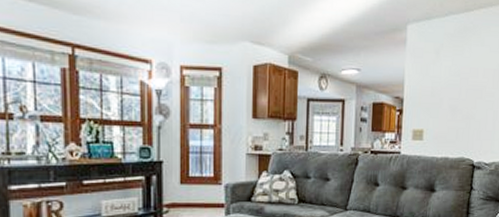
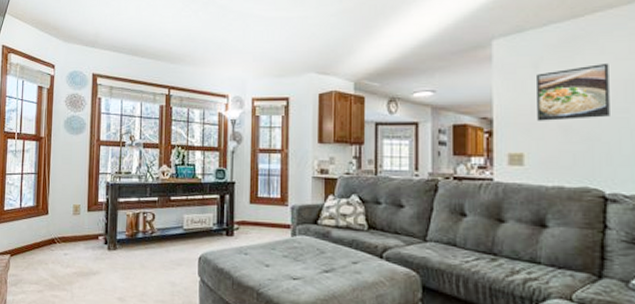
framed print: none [435,53,486,102] -> present [535,62,610,121]

